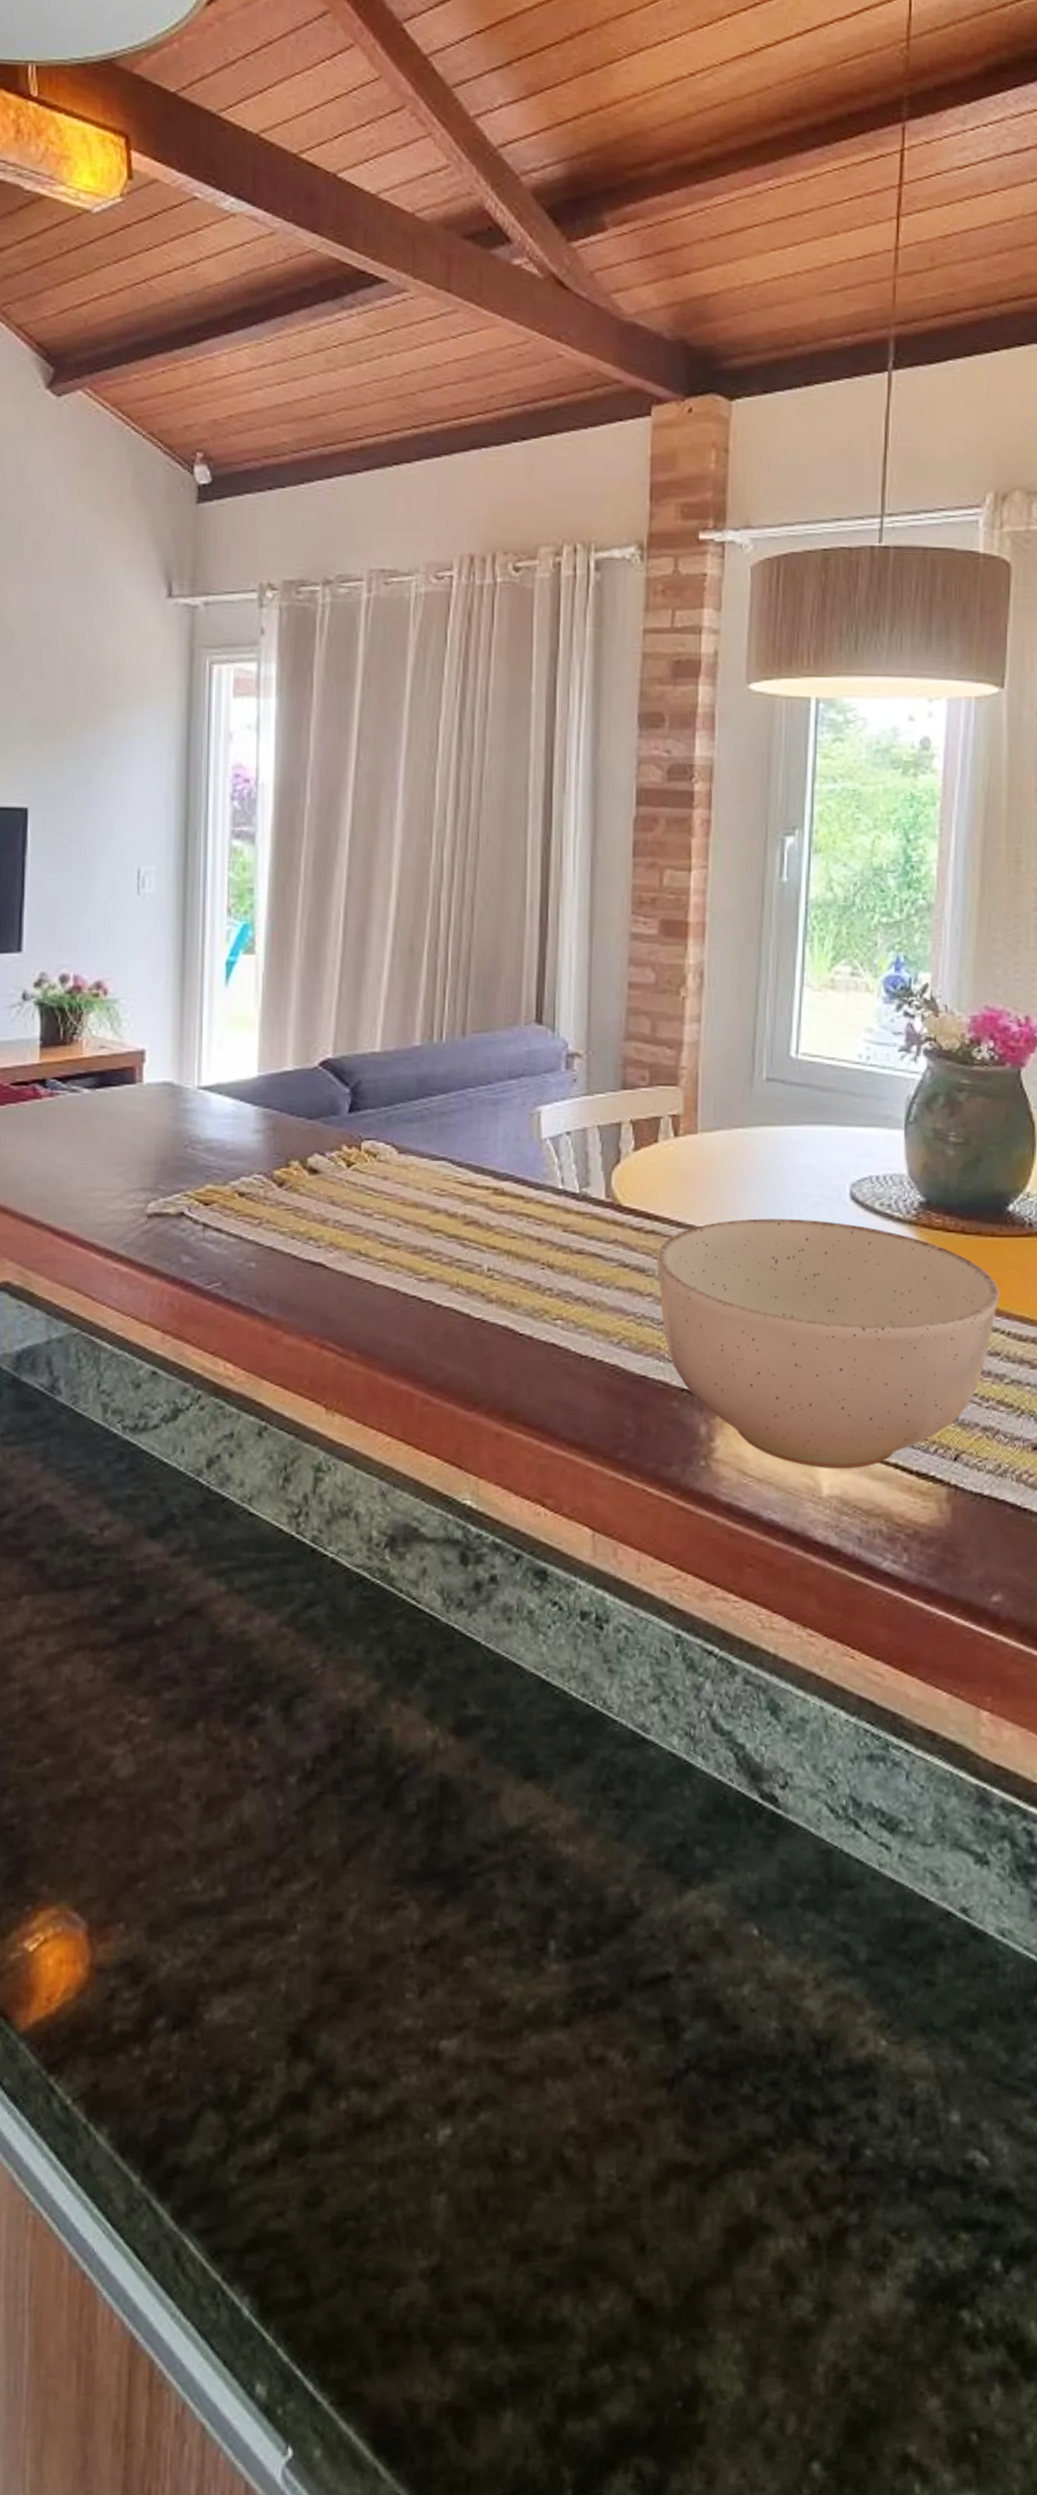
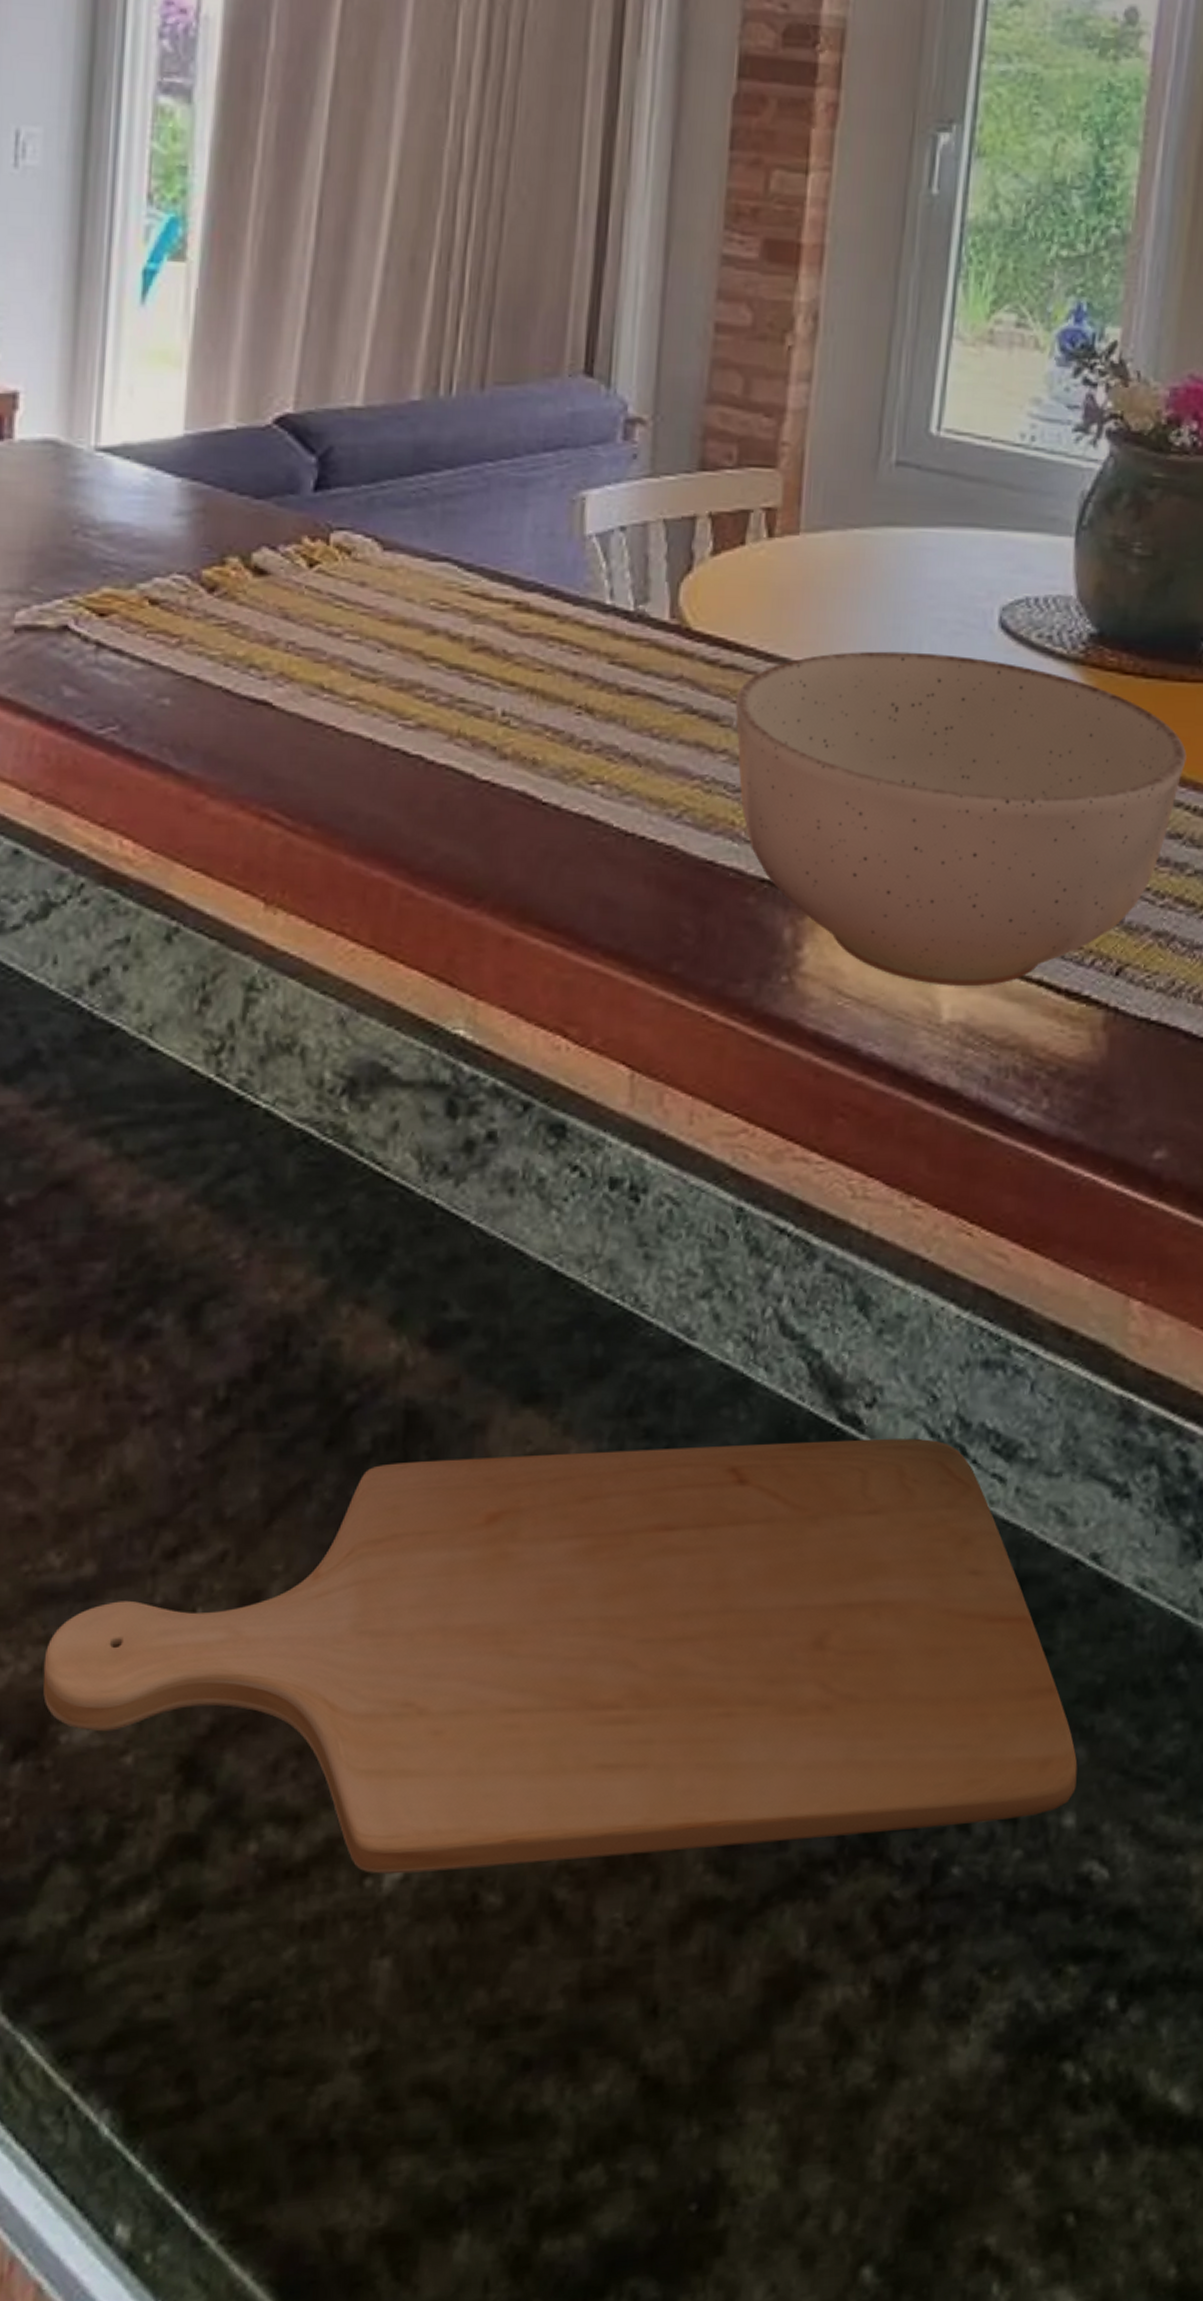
chopping board: none [191,1813,959,2131] -> present [43,1438,1078,1874]

